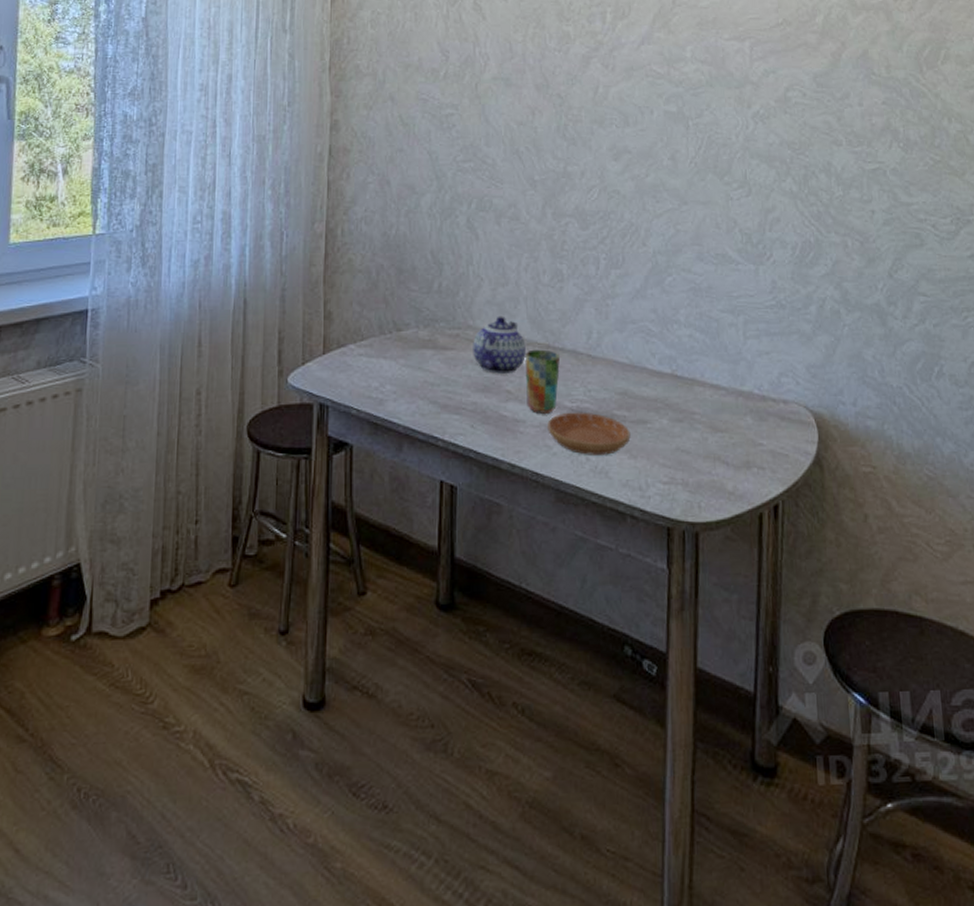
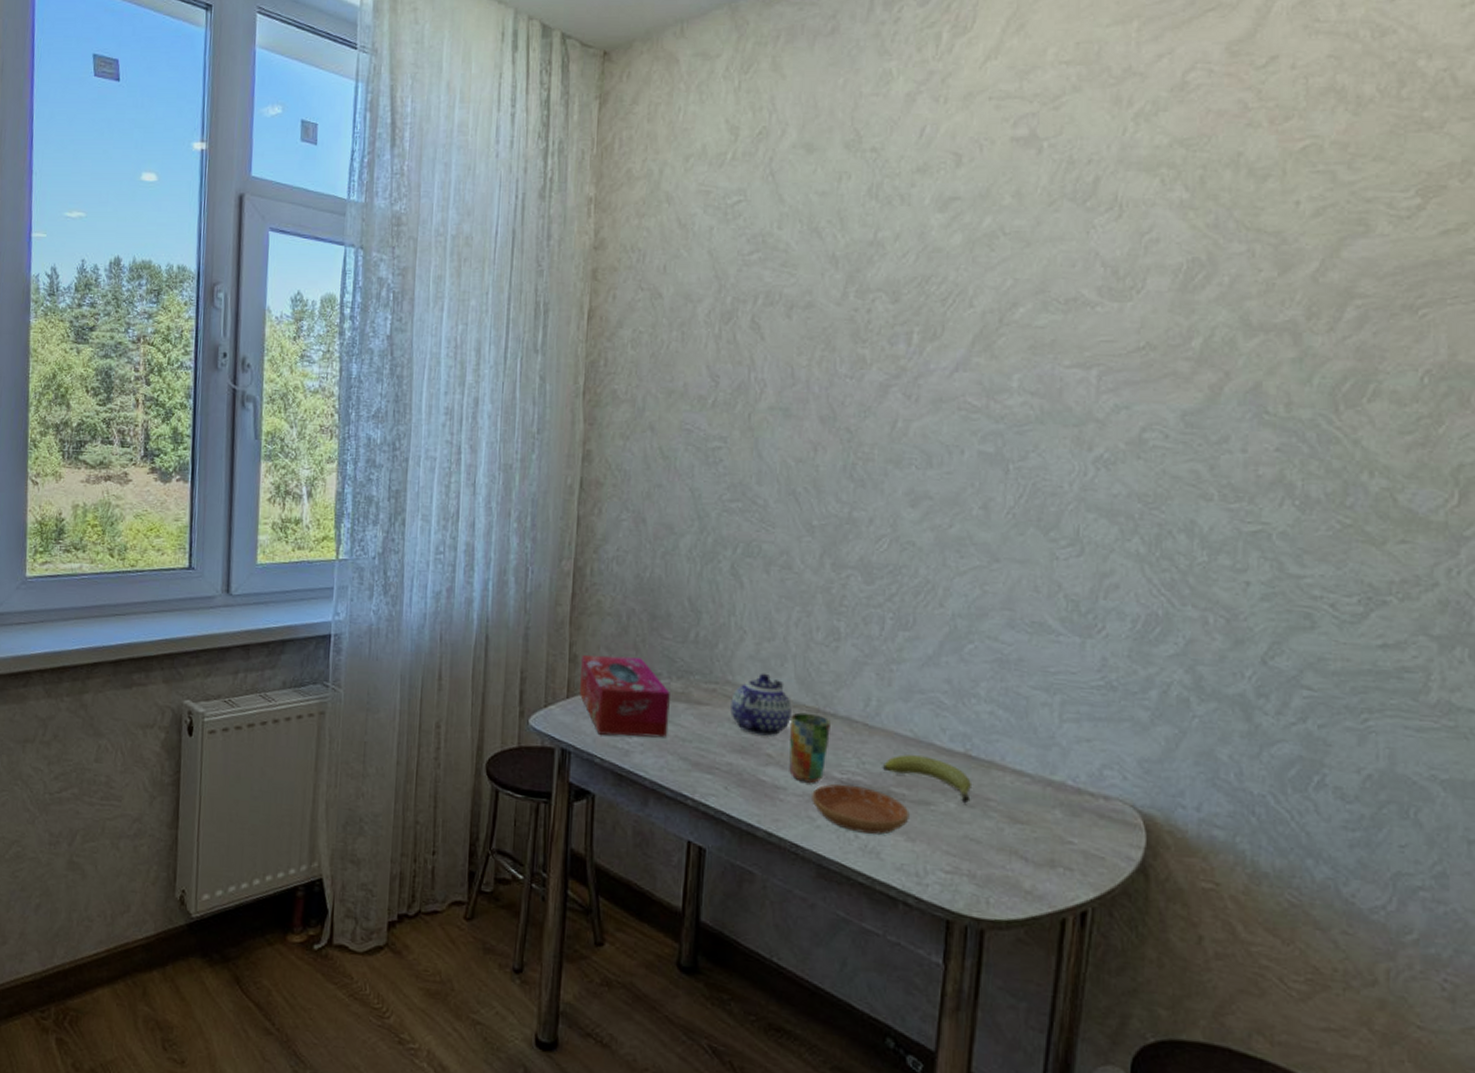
tissue box: none [334,310,418,386] -> present [579,655,670,738]
fruit: none [605,380,679,419] -> present [882,755,971,804]

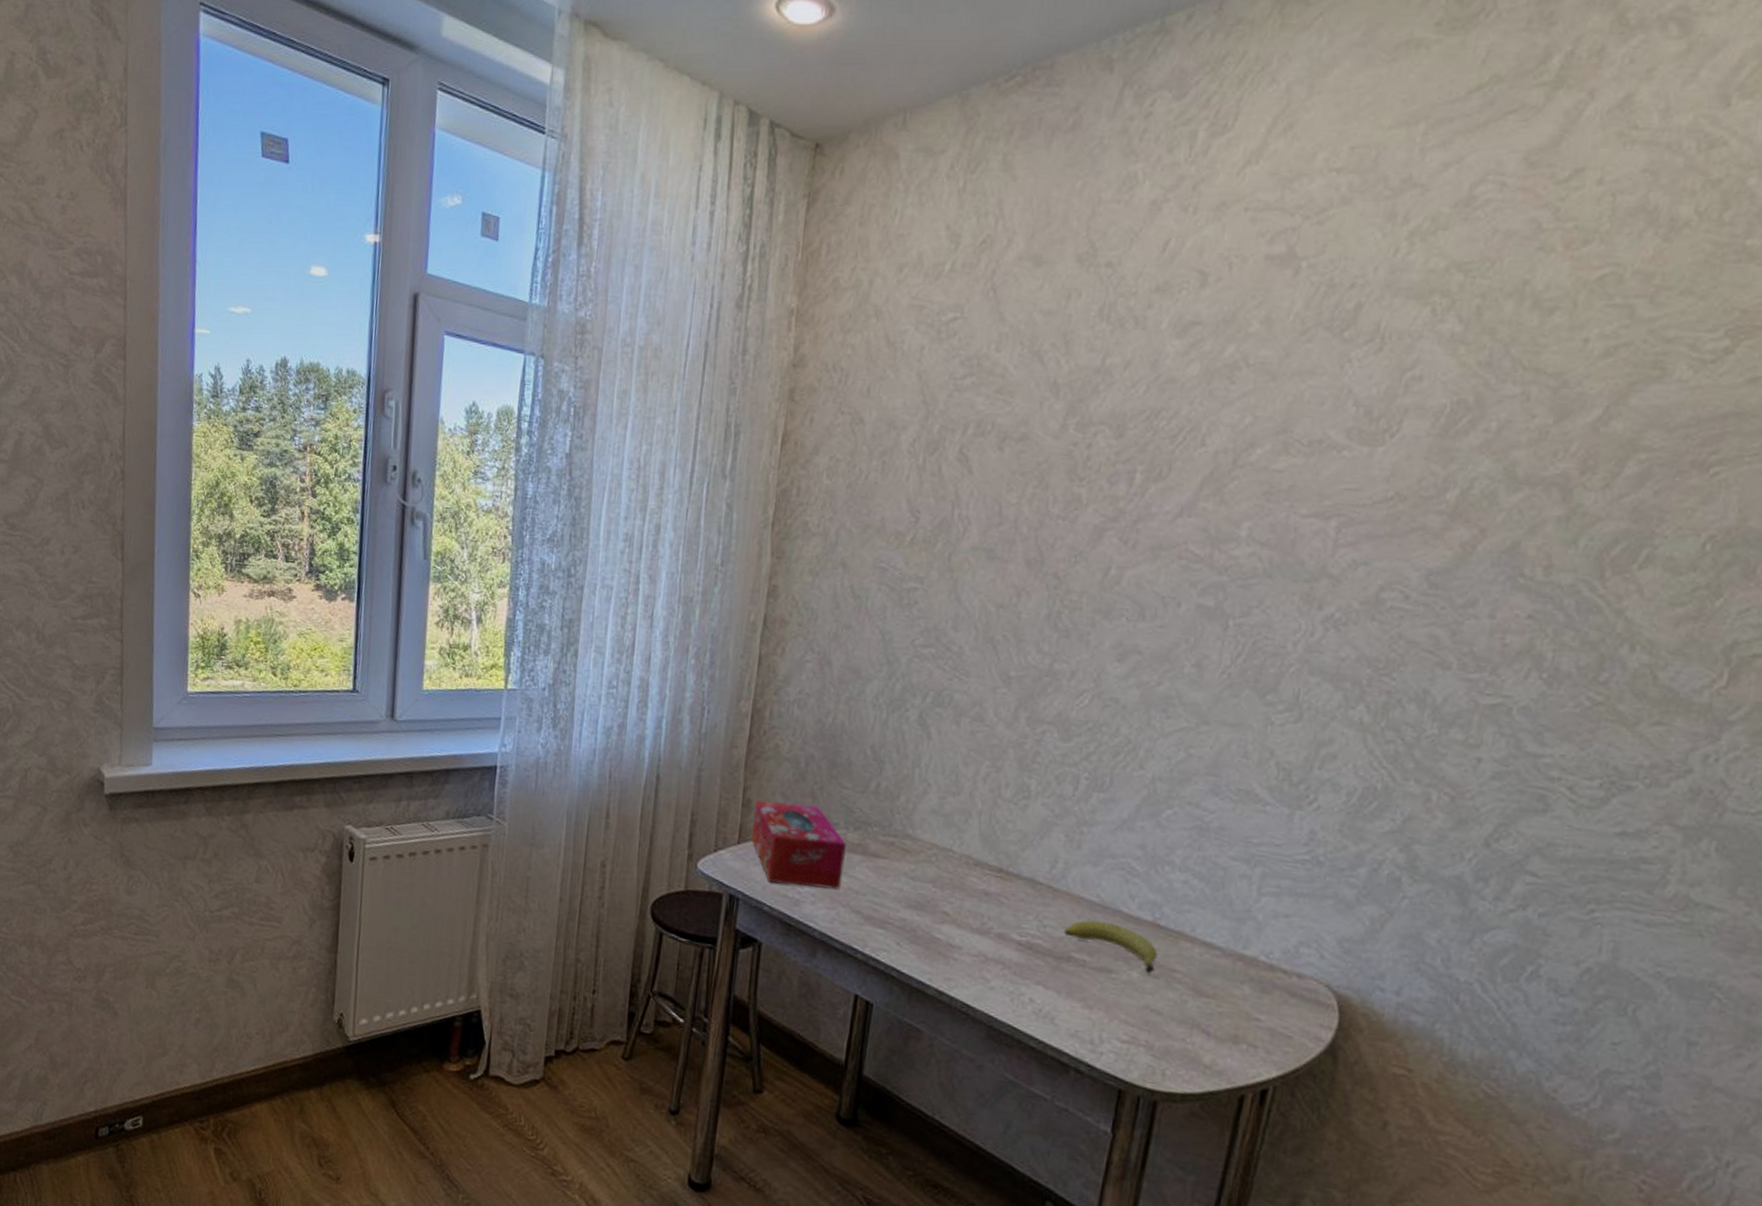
teapot: present [730,673,792,736] -> none [908,828,973,894]
cup: present [789,712,830,783] -> none [965,870,1013,944]
saucer: present [812,784,910,835] -> none [987,946,1089,1000]

